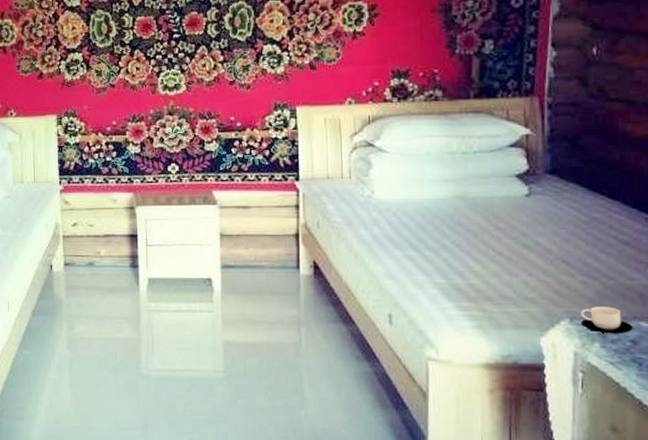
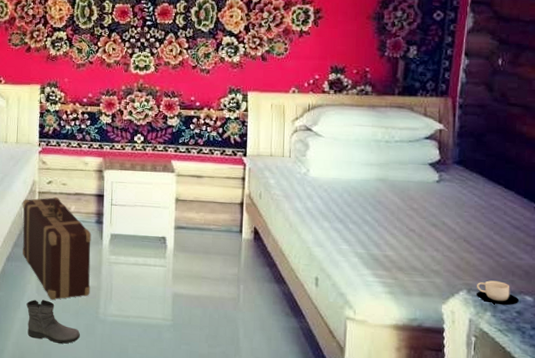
suitcase: none [46,240,129,357] -> present [22,196,92,300]
boot: none [58,356,122,405] -> present [26,299,81,344]

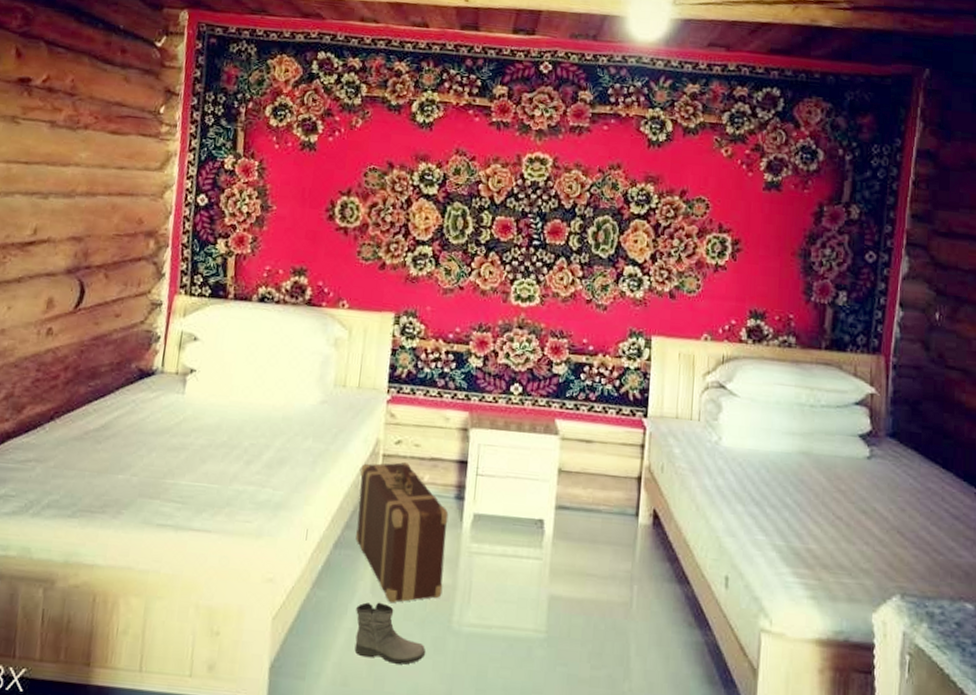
cup: present [475,280,520,306] -> none [910,583,959,615]

